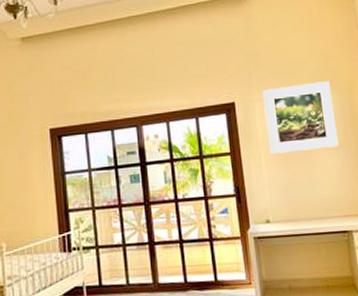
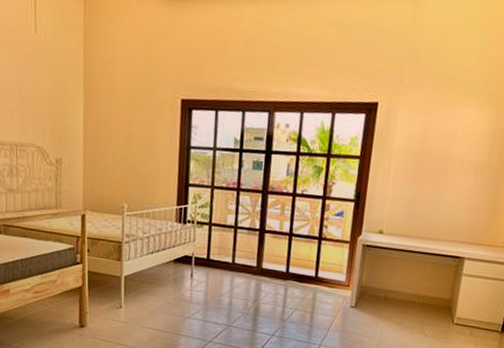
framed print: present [262,80,339,154] -> none [402,93,492,171]

